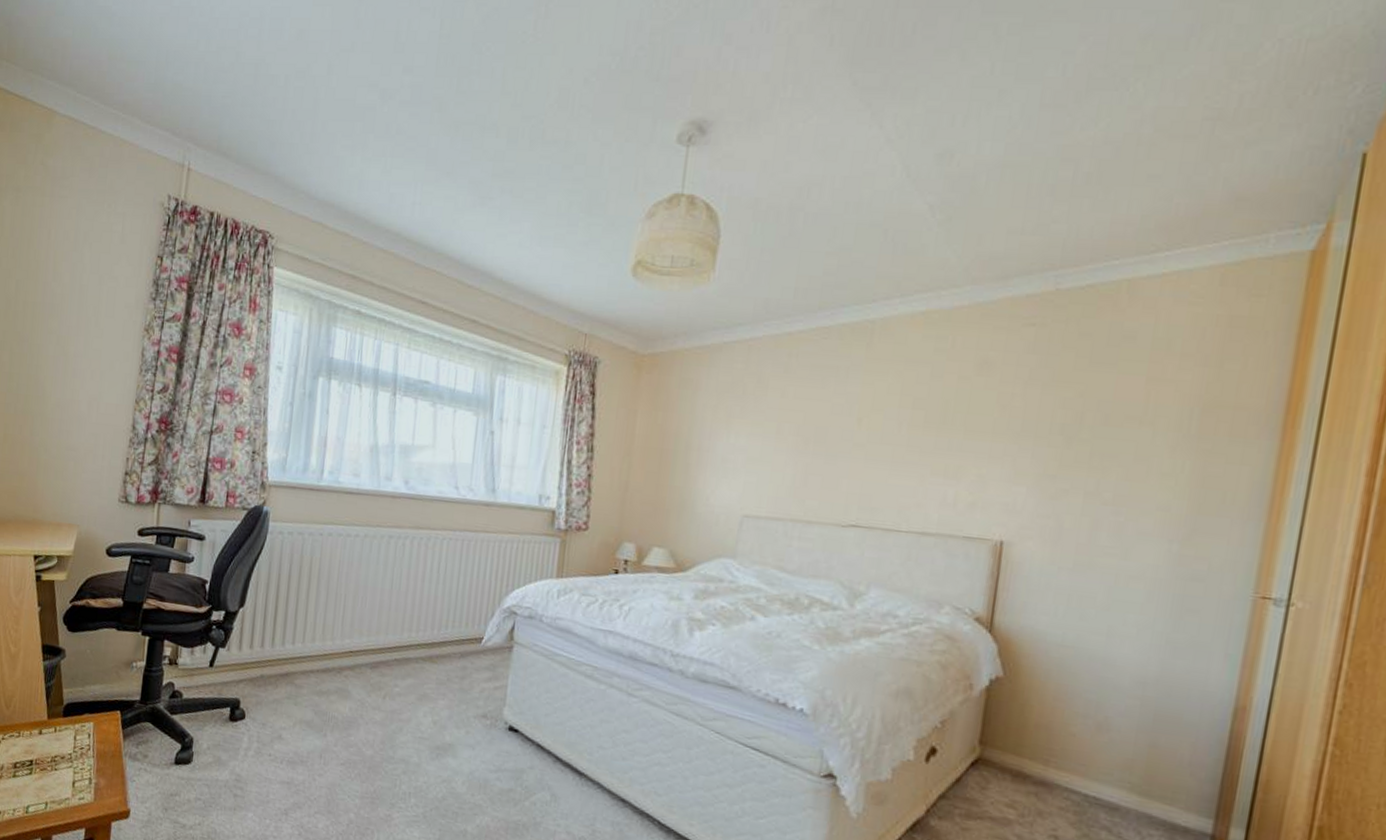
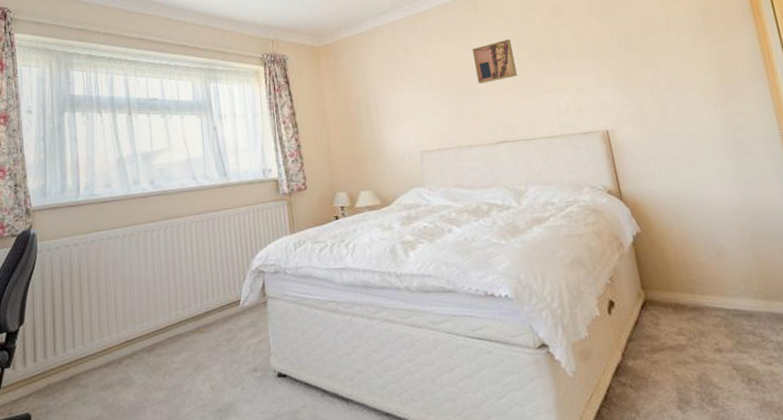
wall art: none [843,391,907,446] -> present [472,38,517,84]

